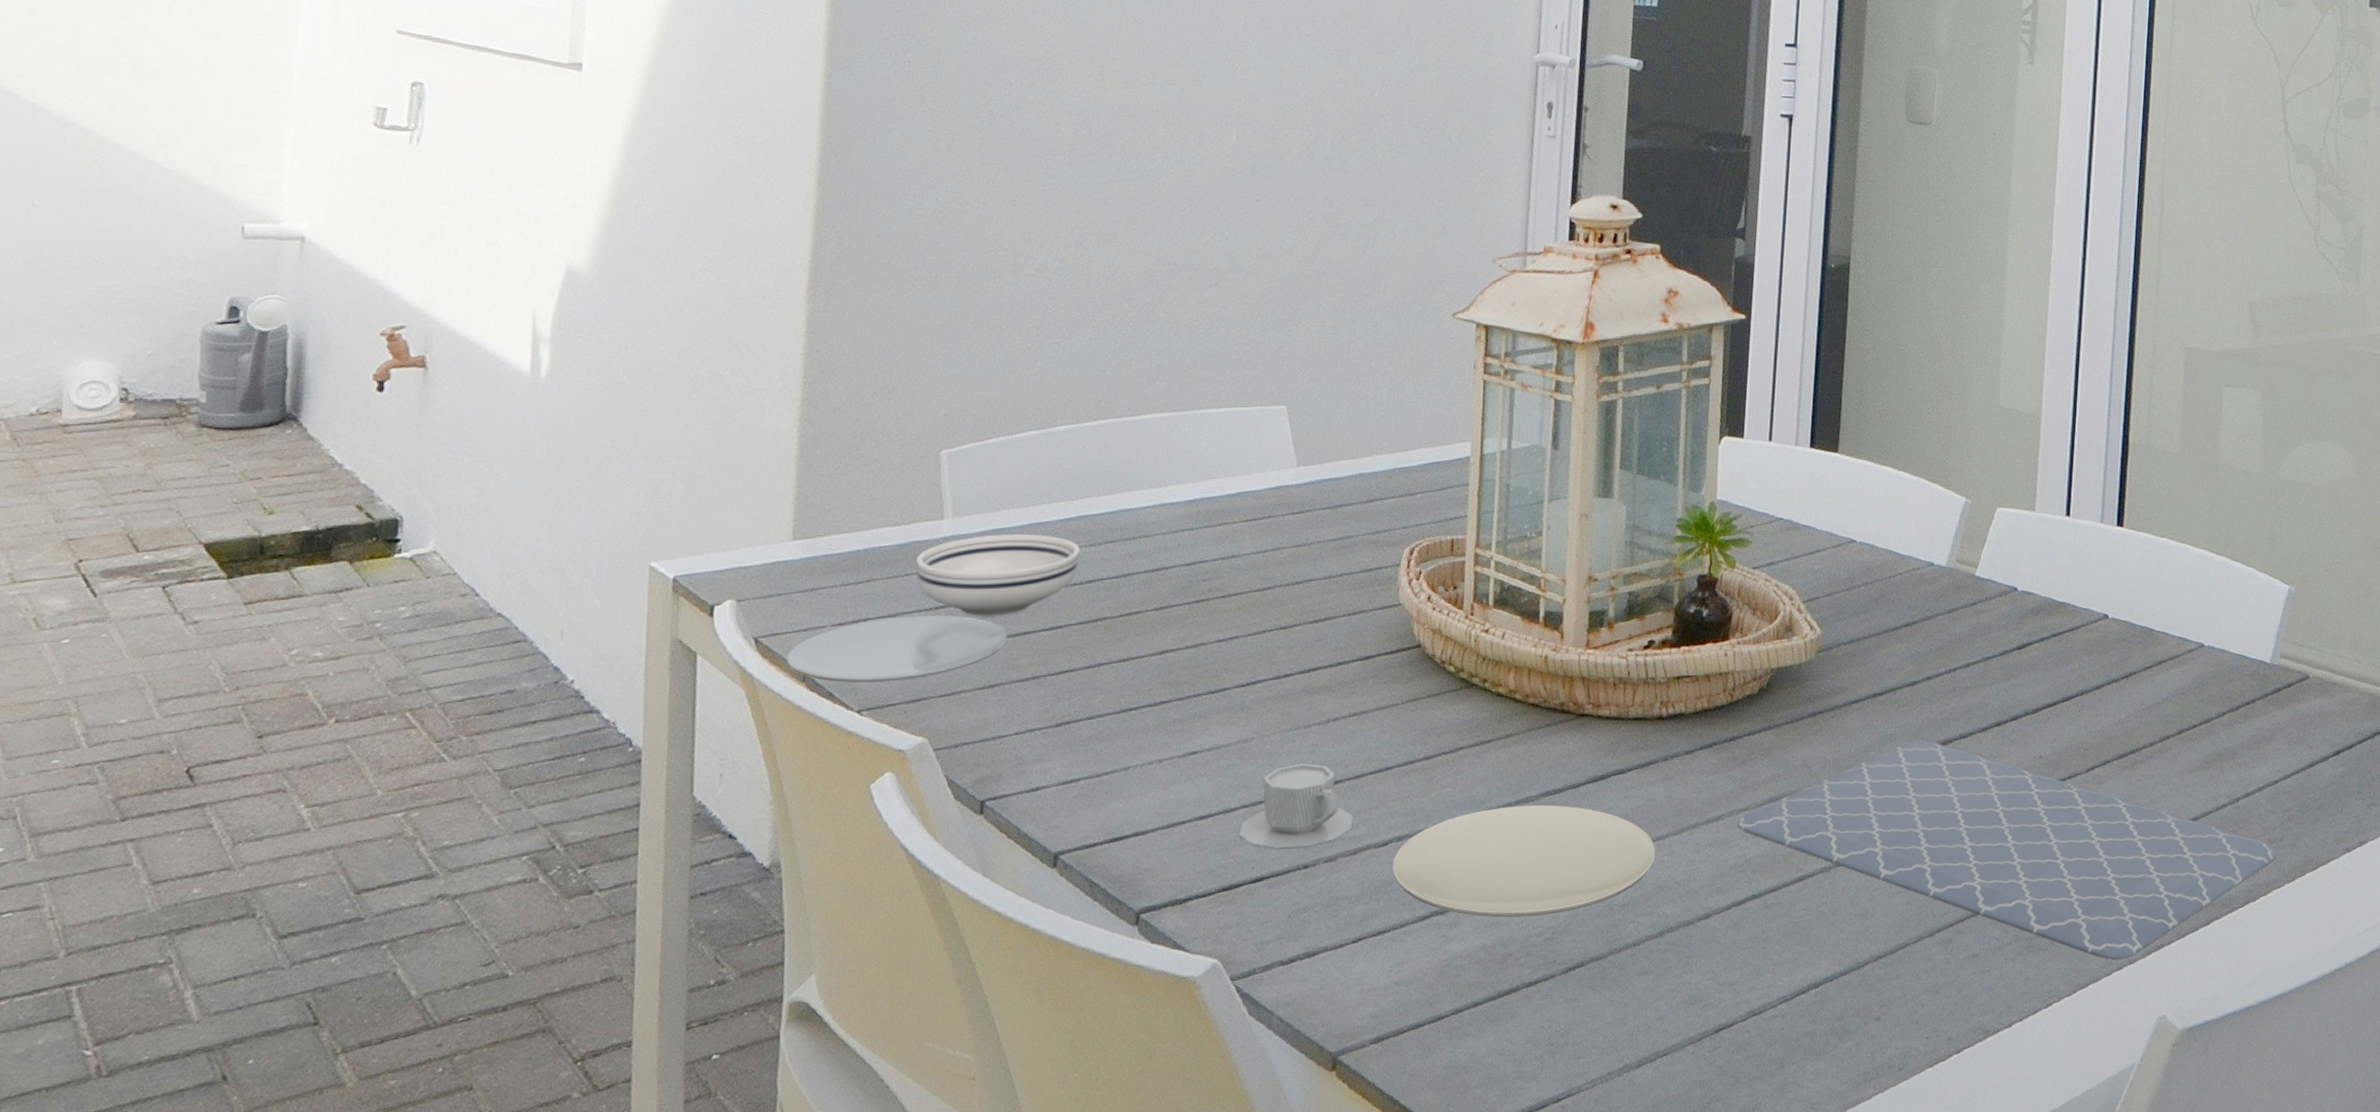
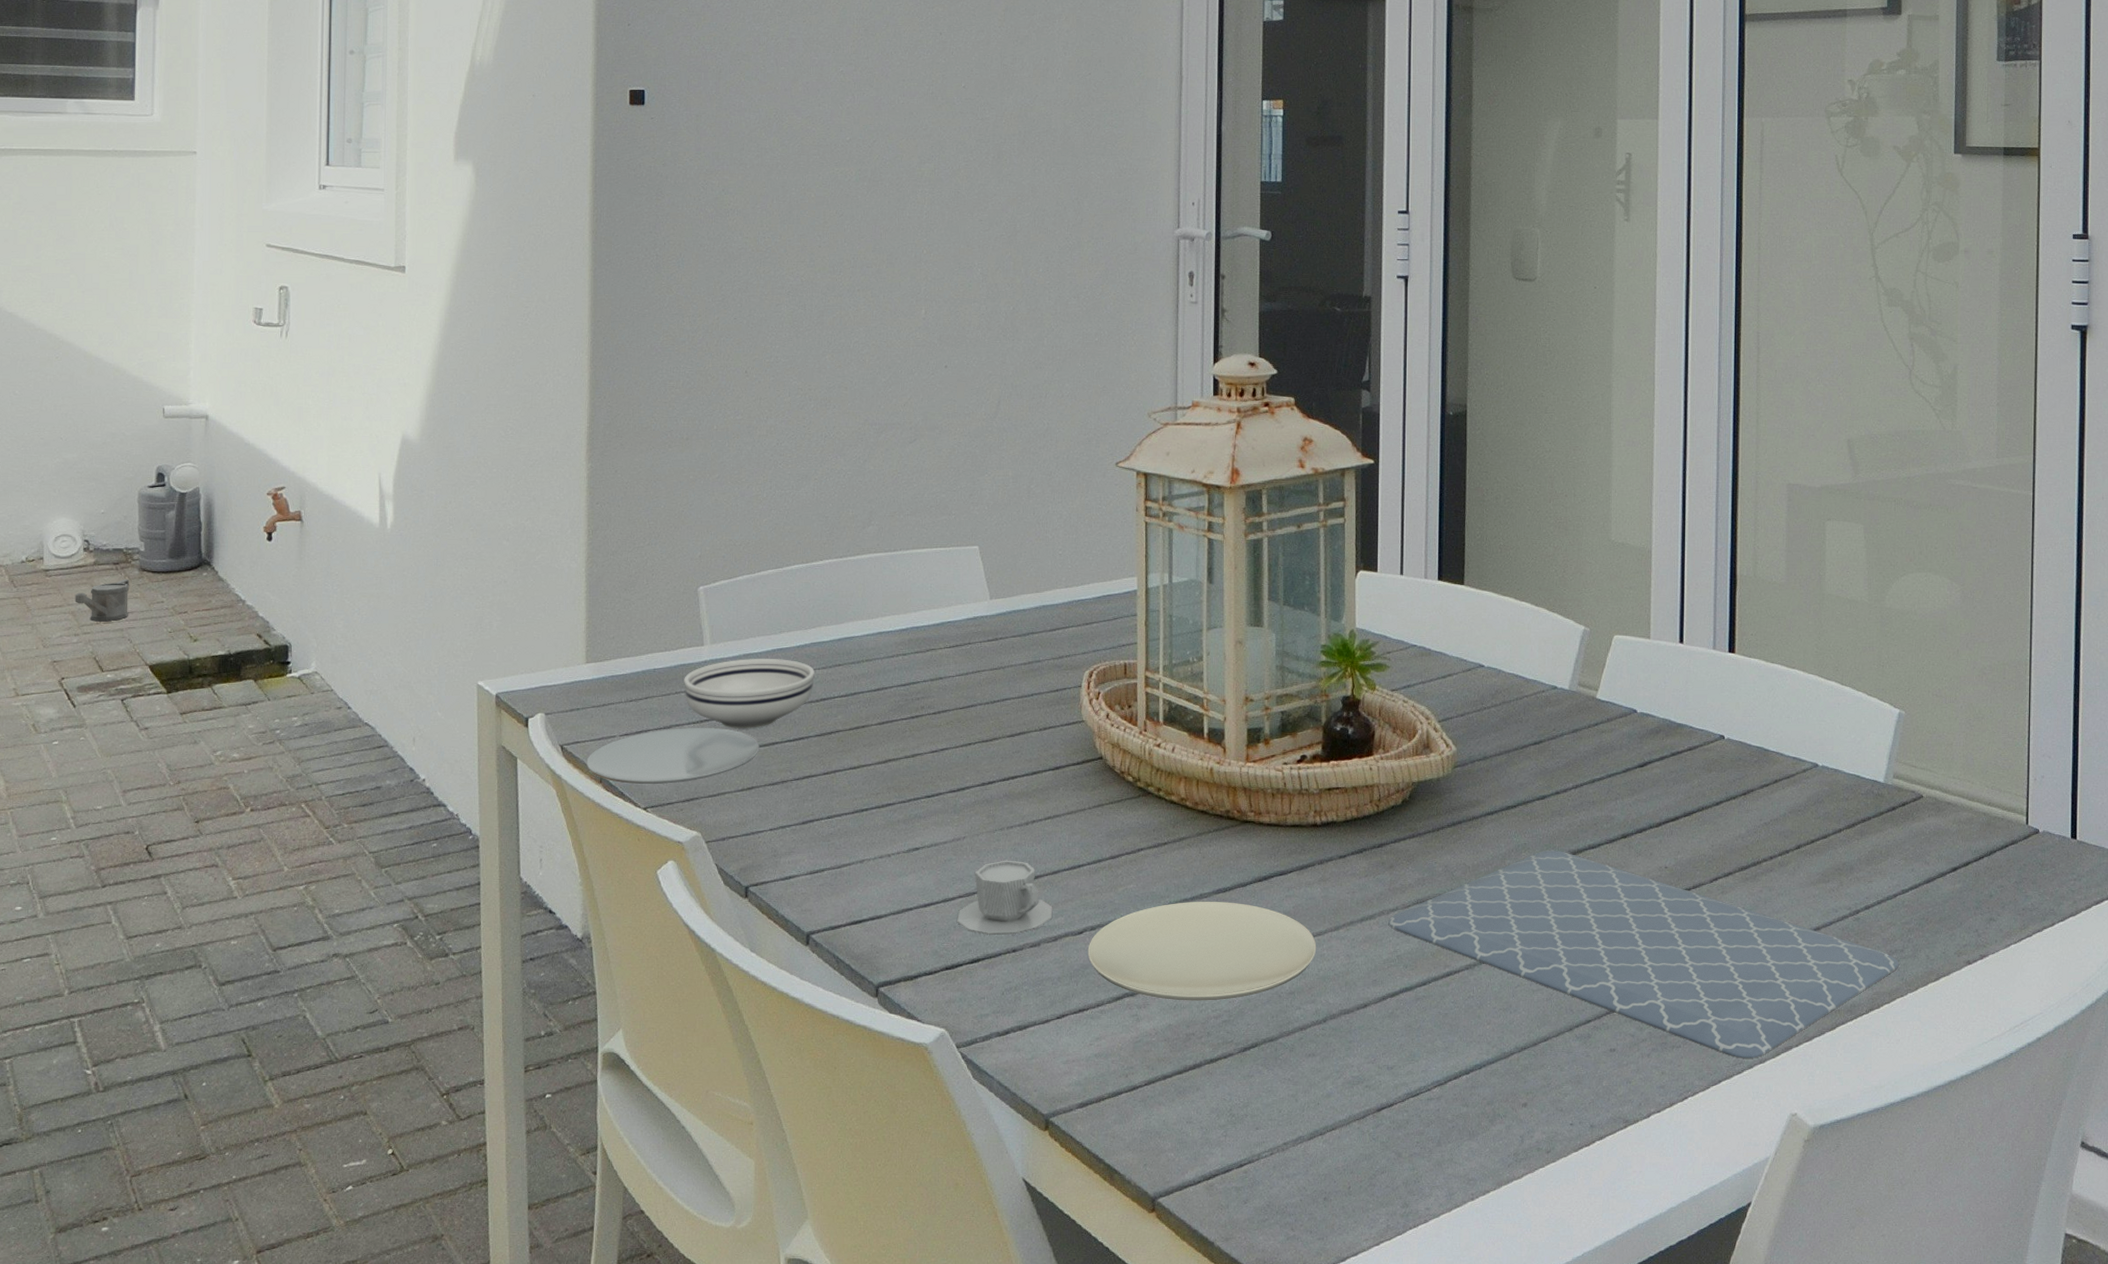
watering can: none [103,438,183,490] -> present [75,580,130,622]

